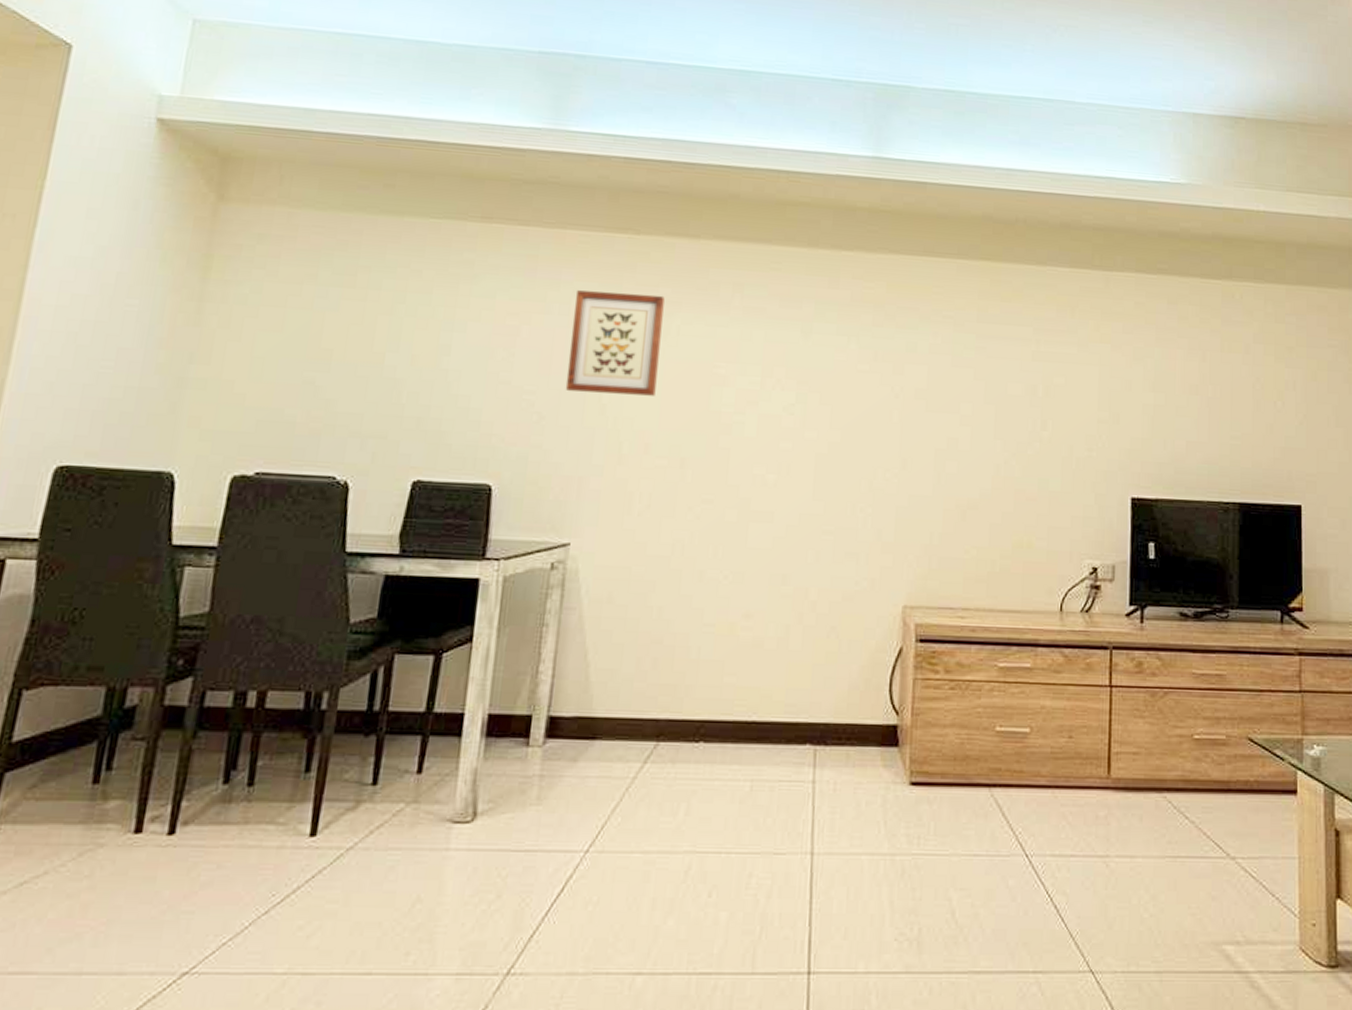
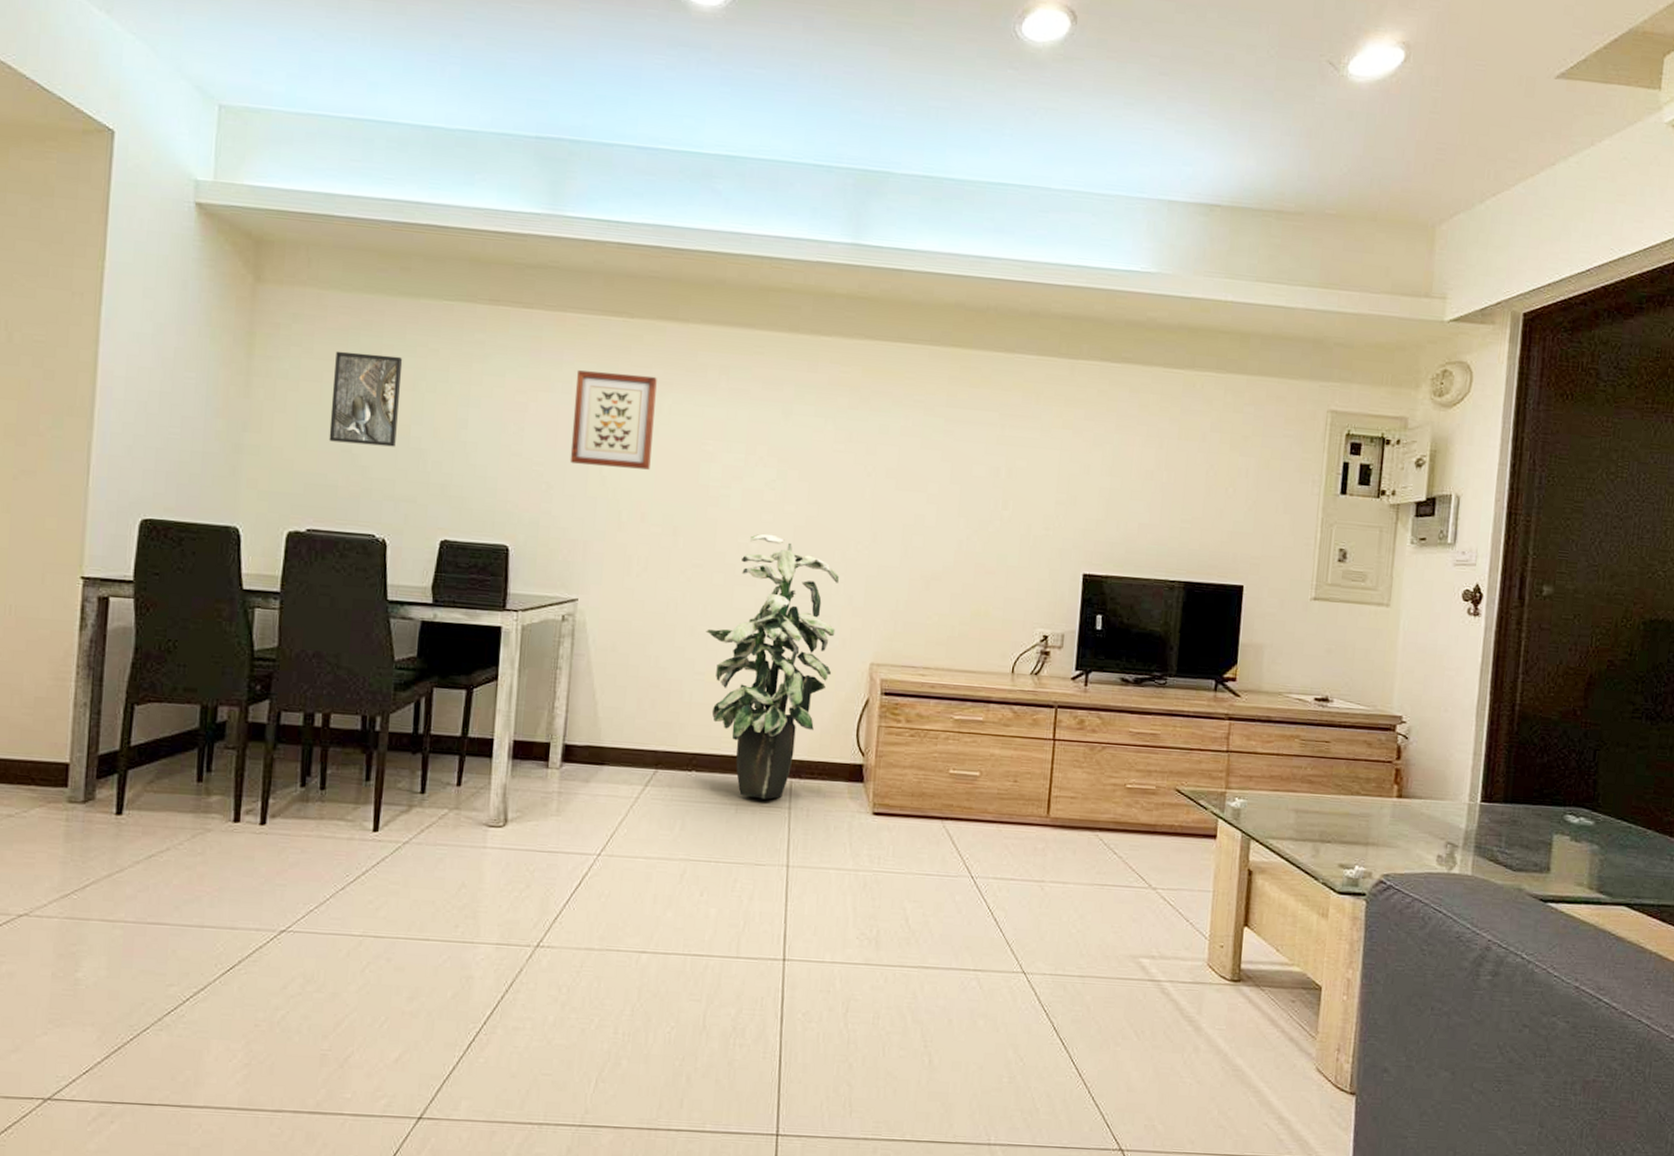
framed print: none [289,273,381,377] -> present [329,351,403,447]
indoor plant: none [716,463,866,772] -> present [706,533,839,800]

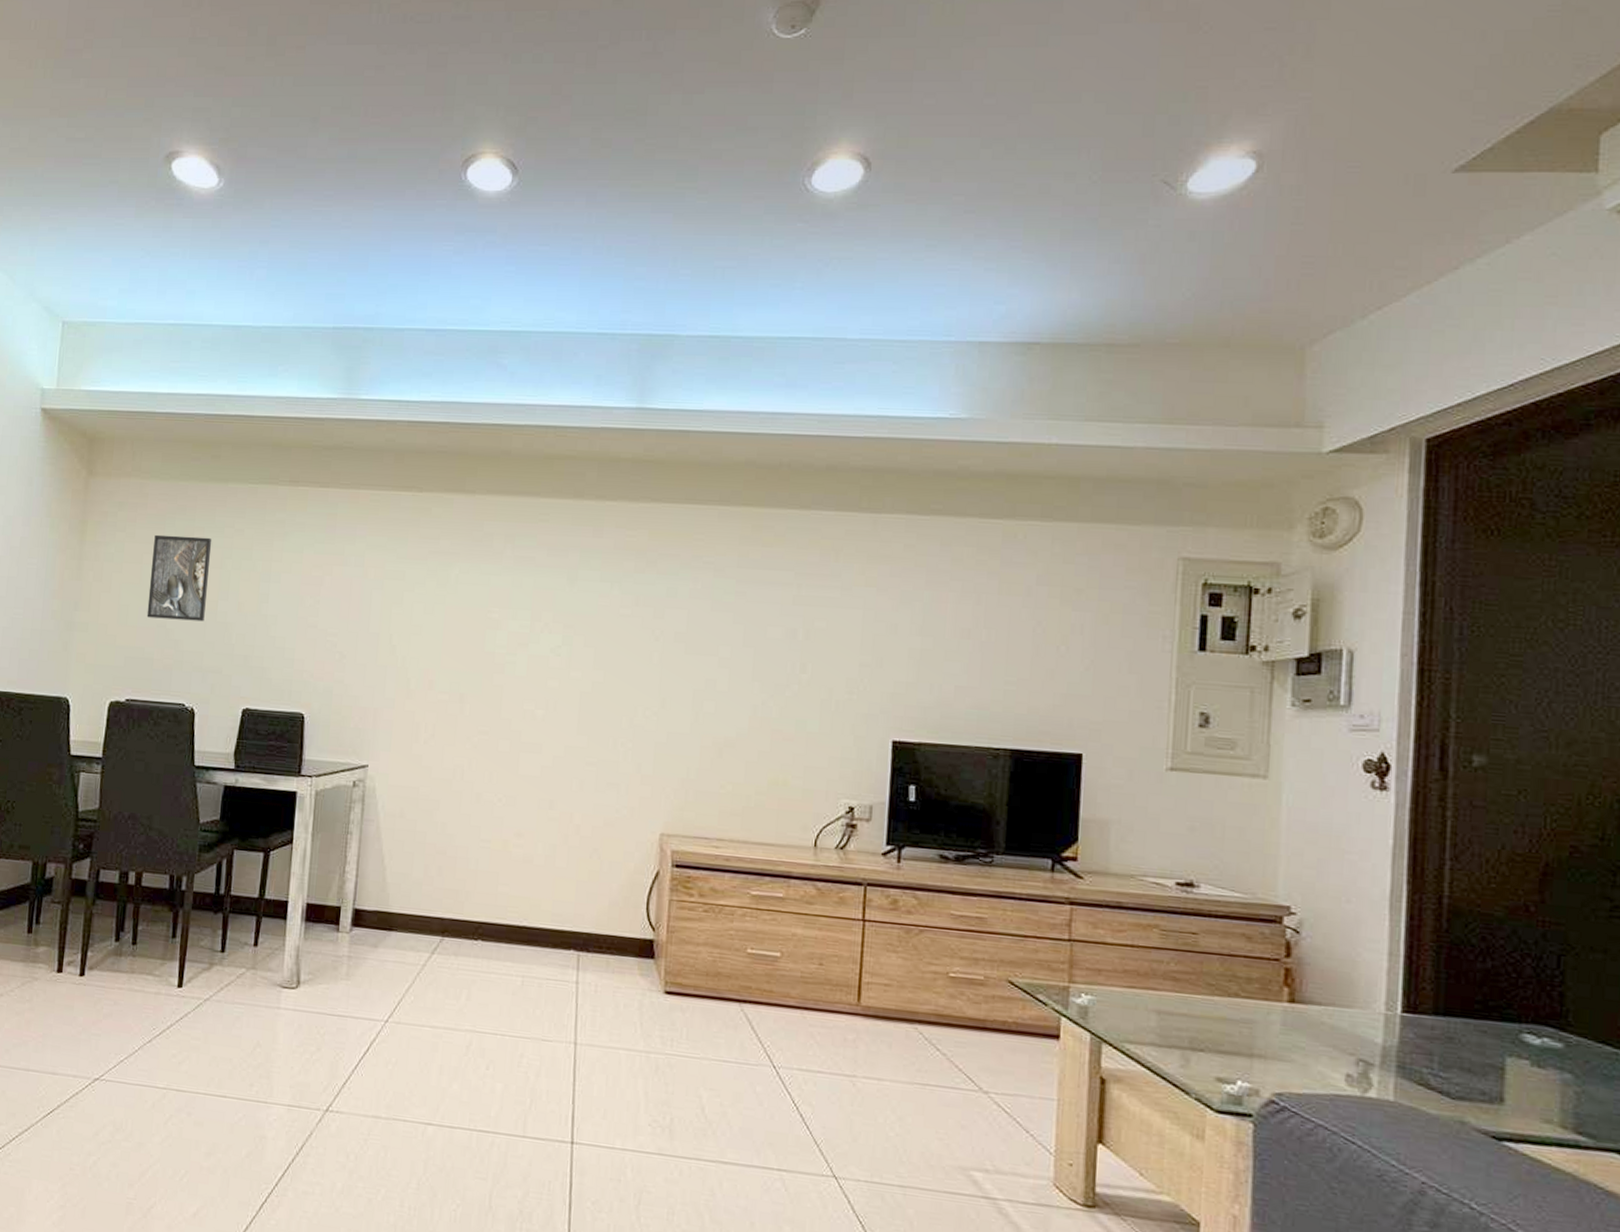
wall art: present [569,370,657,470] -> none [361,544,445,638]
indoor plant: present [706,533,839,800] -> none [492,700,626,973]

